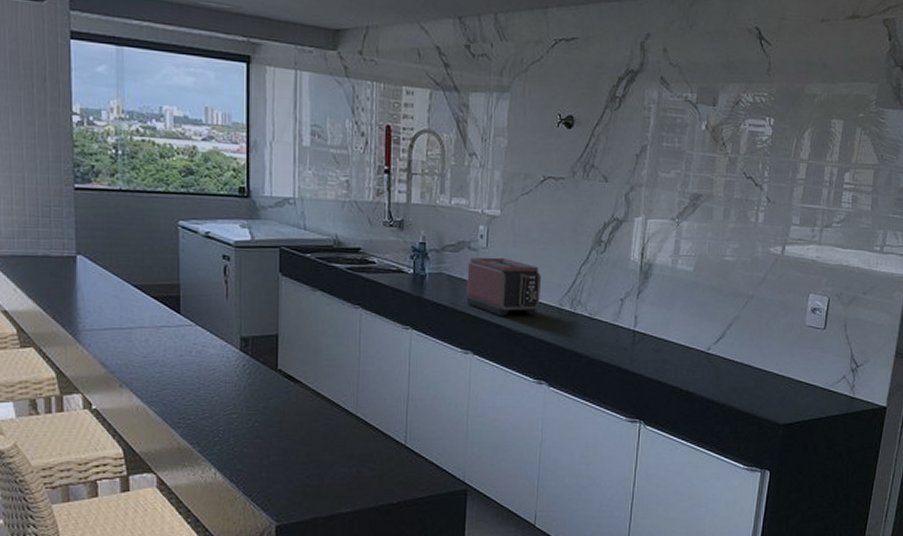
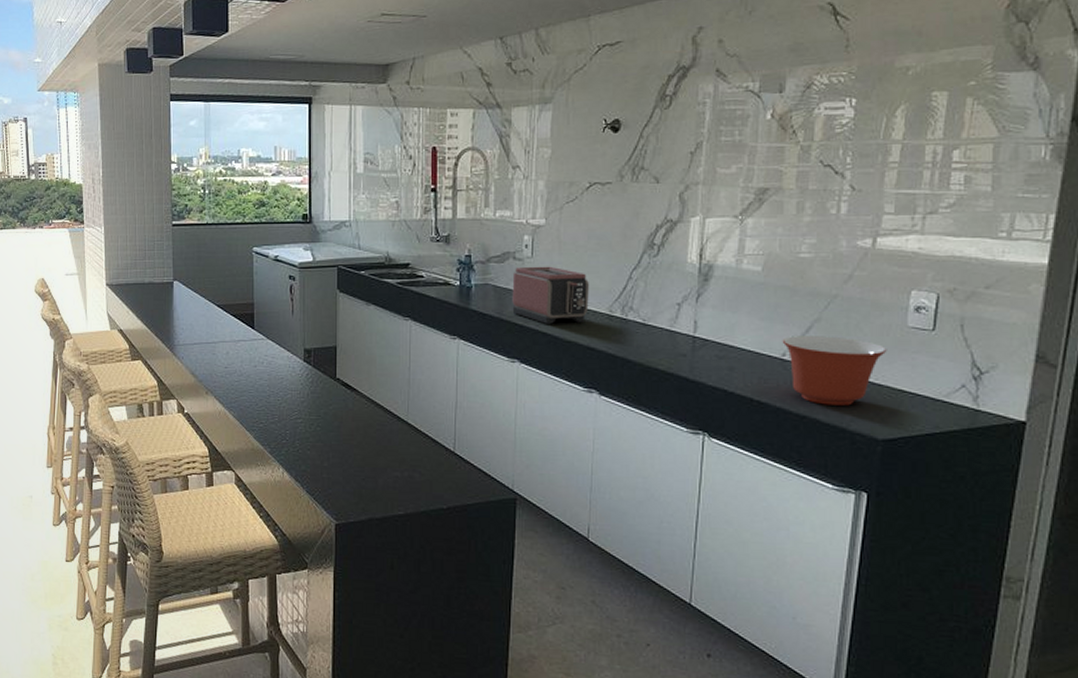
mixing bowl: none [708,332,790,395] -> present [782,336,887,406]

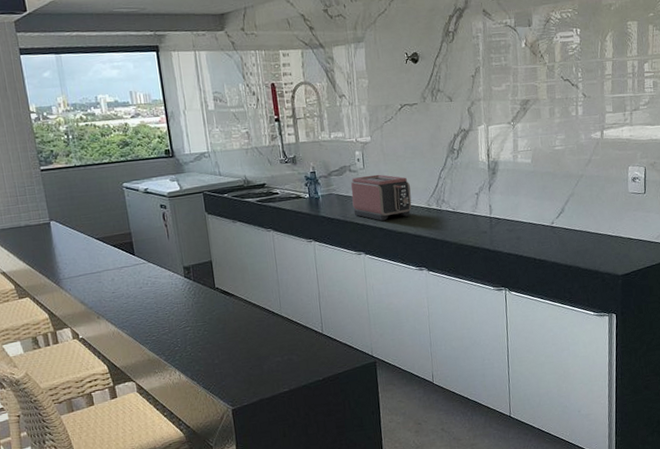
mixing bowl: present [782,336,887,406] -> none [550,205,618,256]

